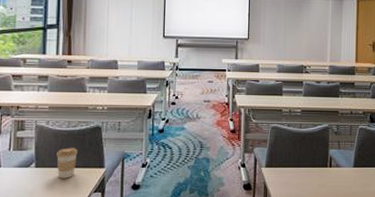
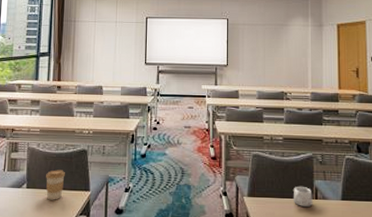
mug: none [308,155,327,176] -> present [293,186,313,208]

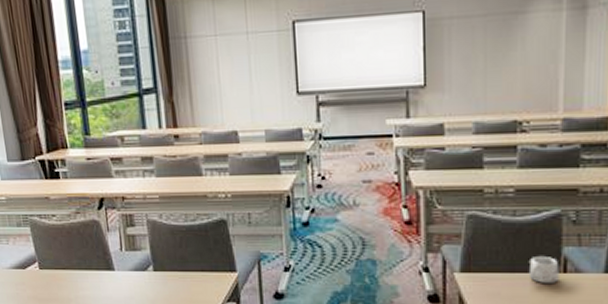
coffee cup: present [46,170,65,200] -> none [176,247,201,285]

